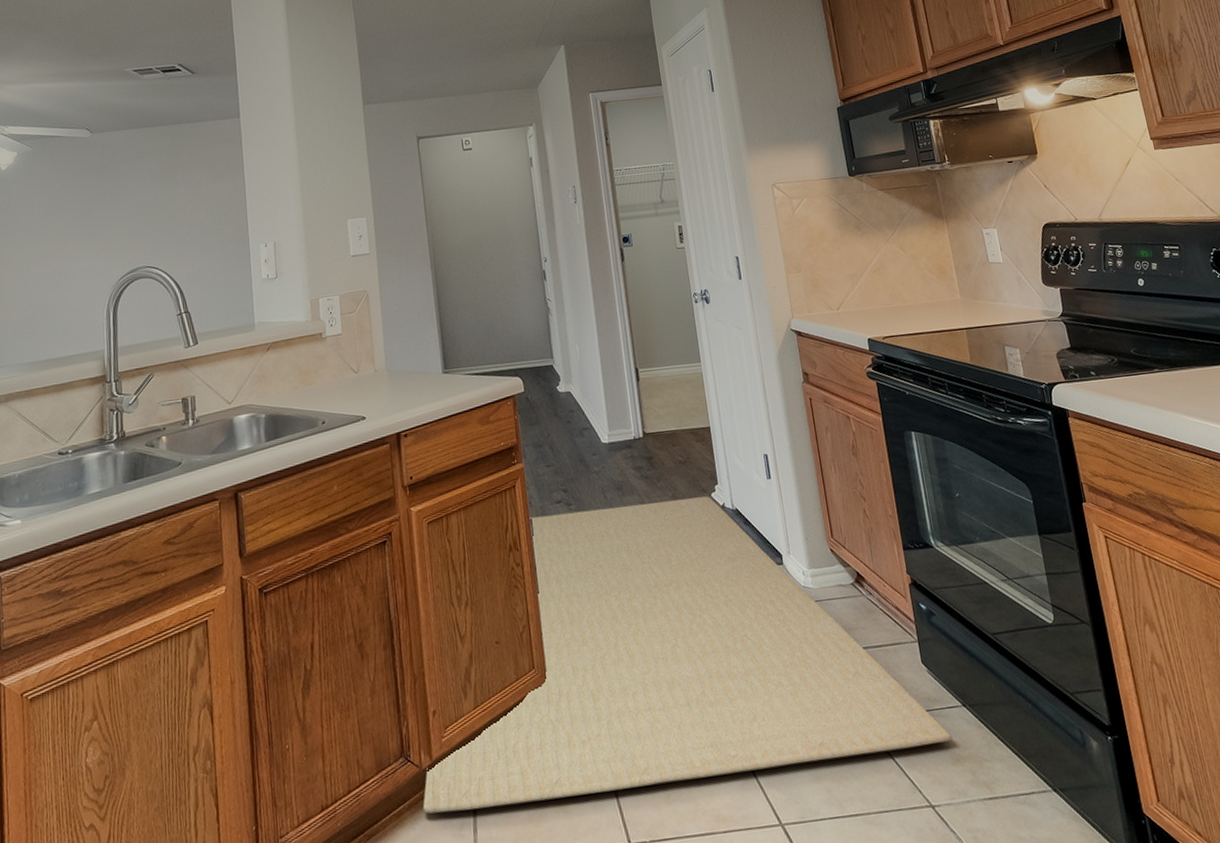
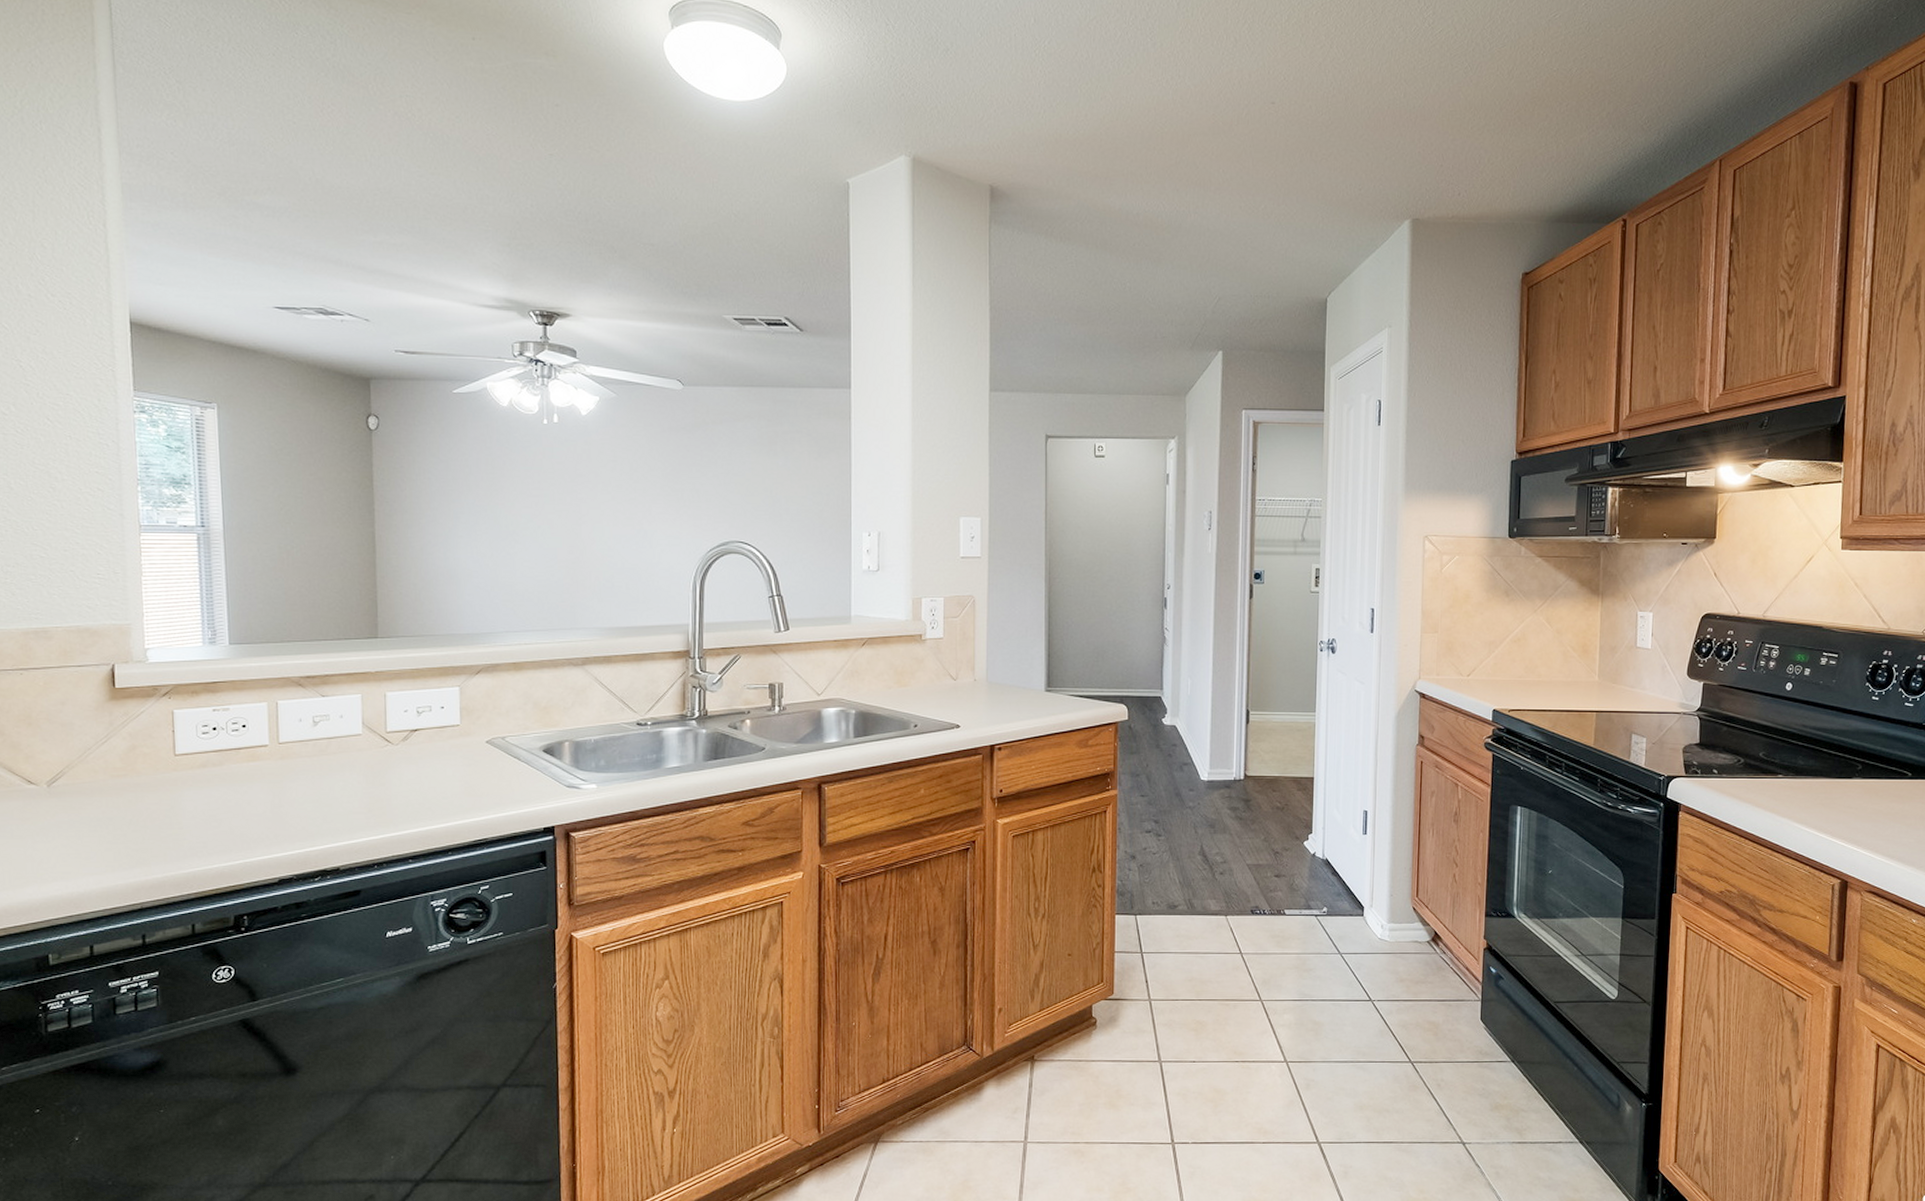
rug: present [423,496,952,814] -> none [981,843,1495,1098]

